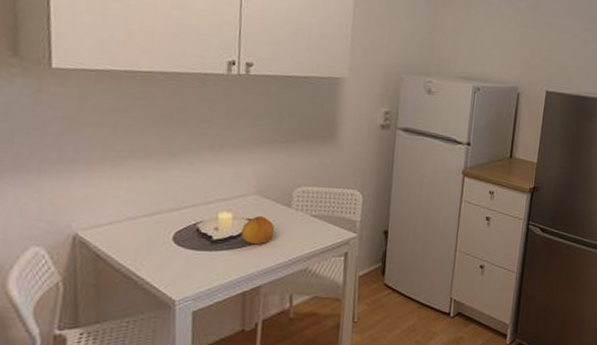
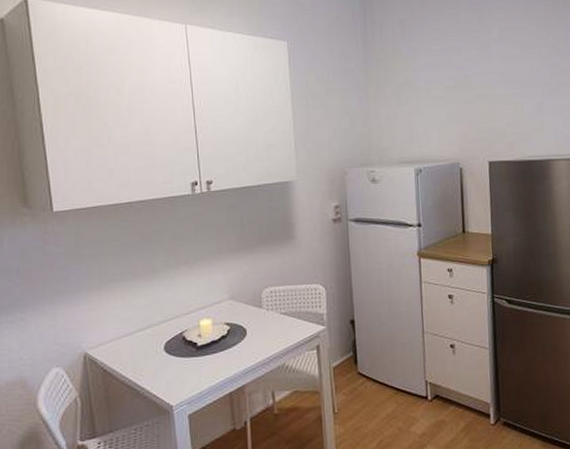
fruit: present [241,216,275,245] -> none [221,319,251,347]

